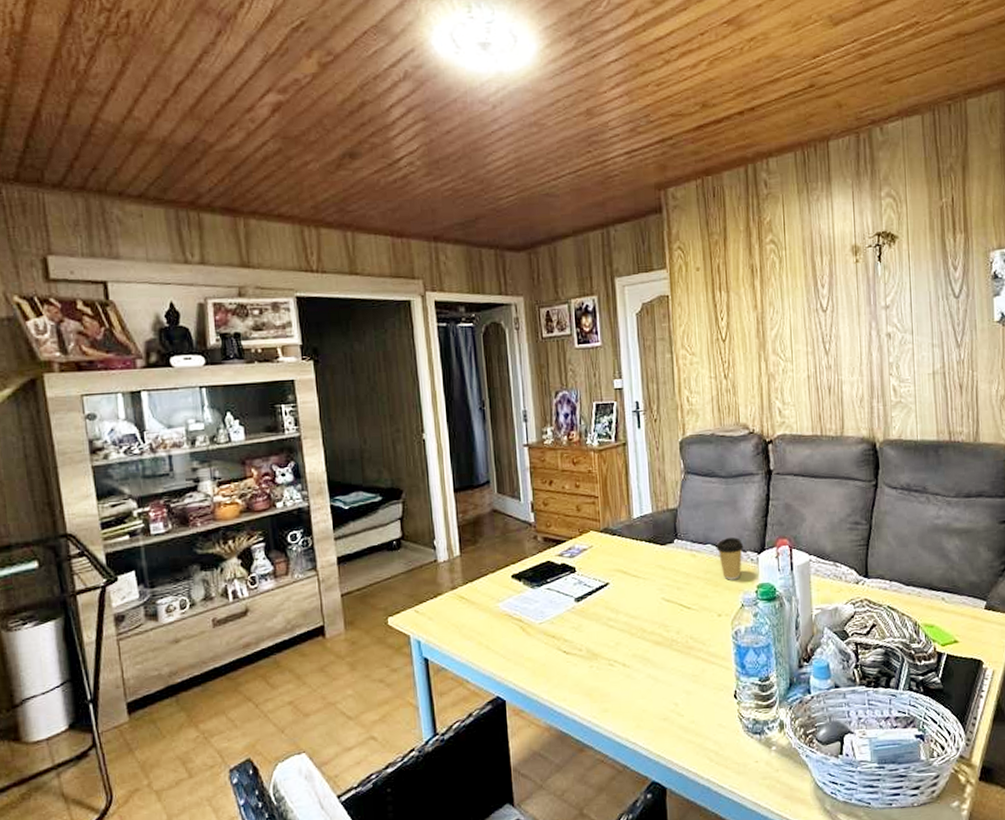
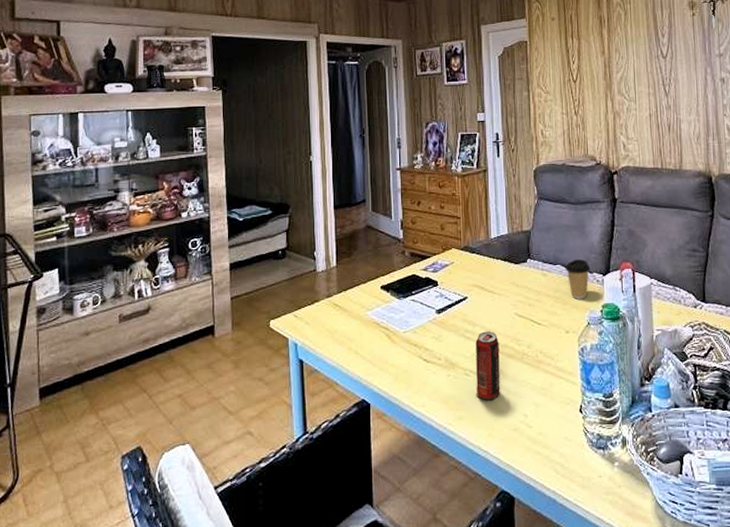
beverage can: none [619,618,648,692] -> present [475,331,501,401]

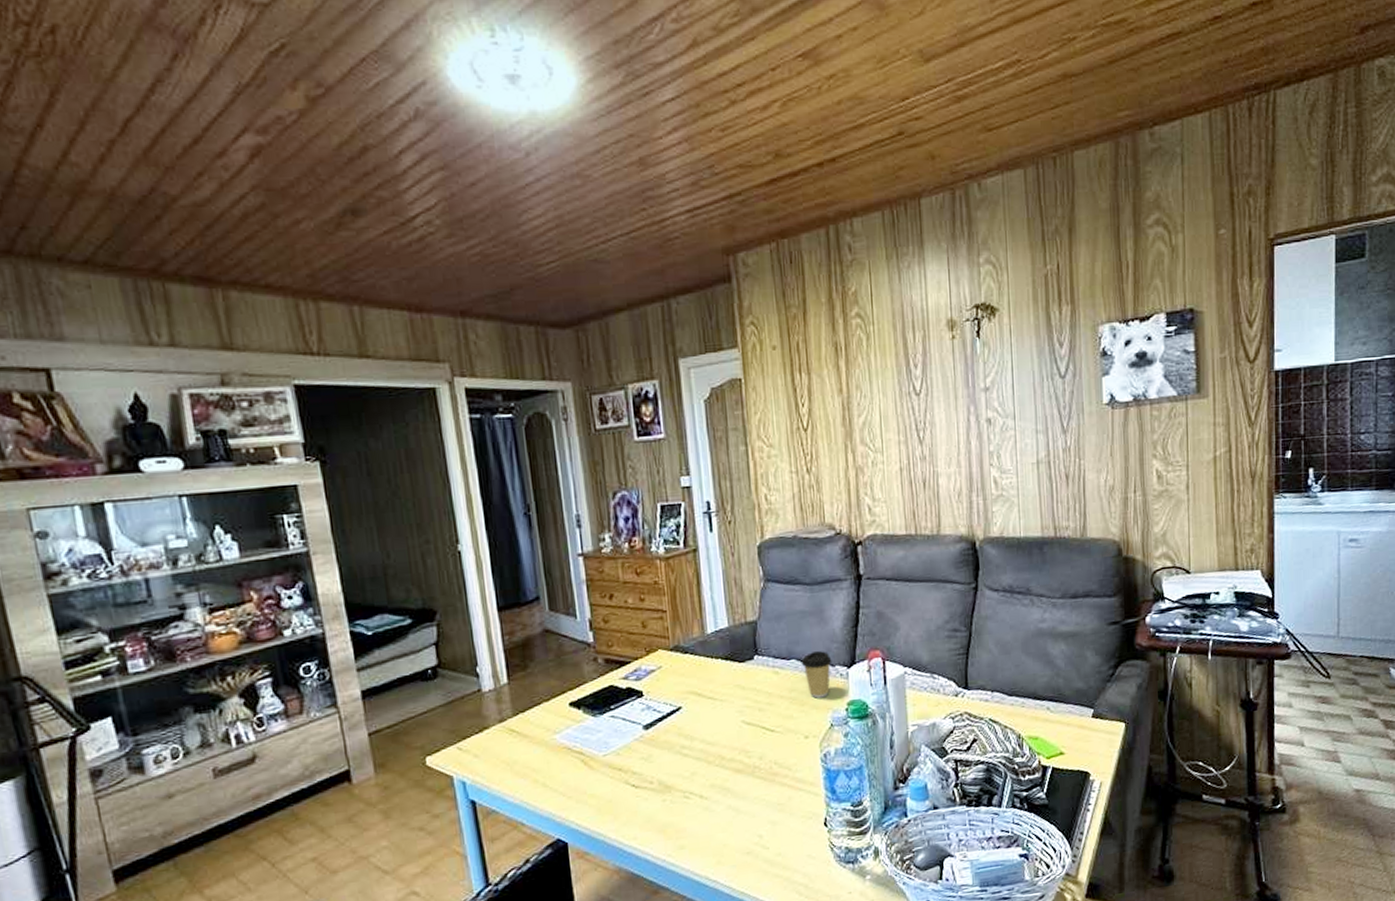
beverage can: present [475,331,501,401] -> none [695,744,729,825]

